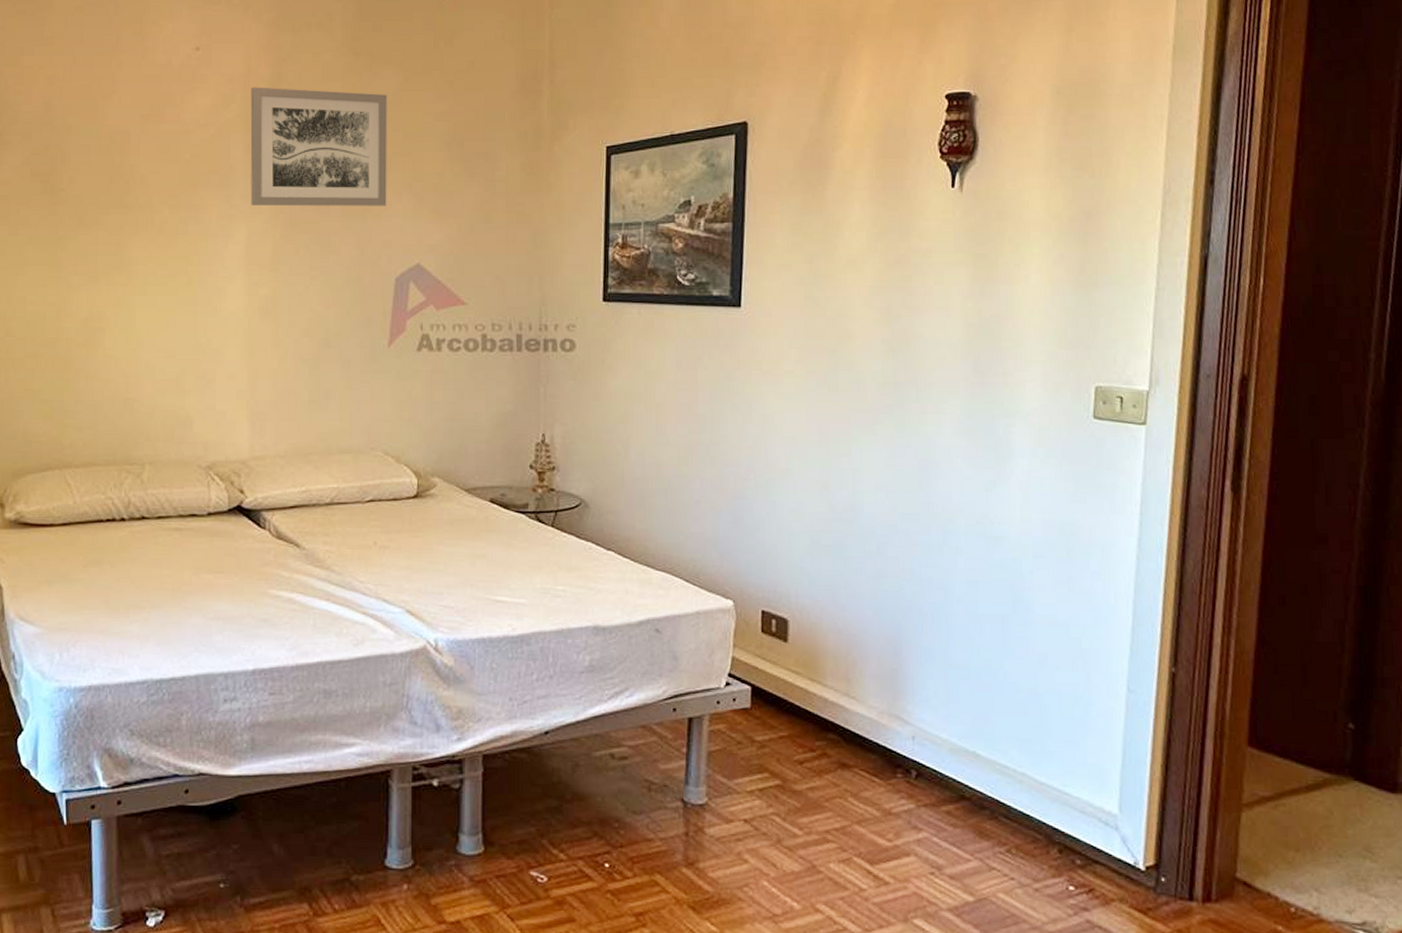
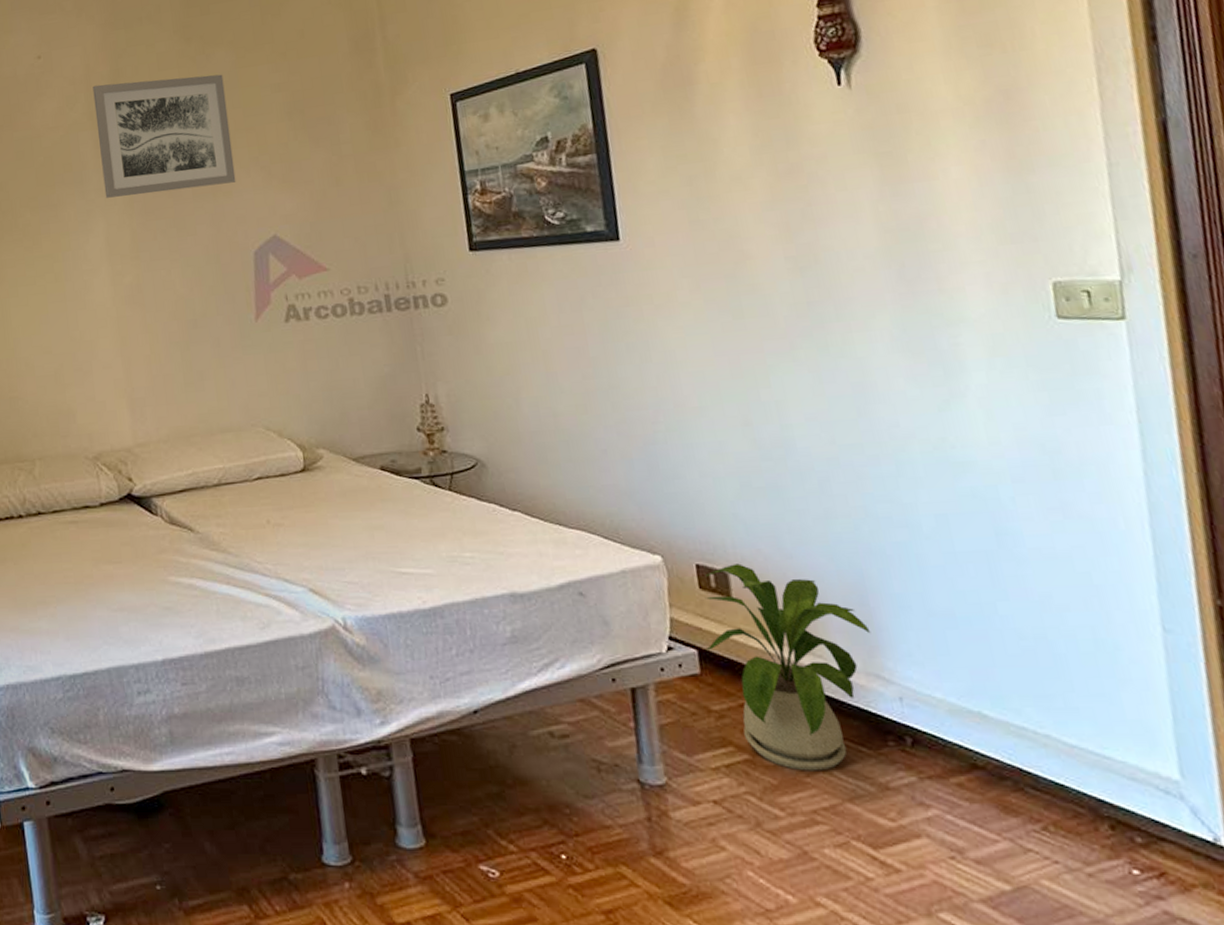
house plant: none [759,612,899,797] -> present [704,563,871,771]

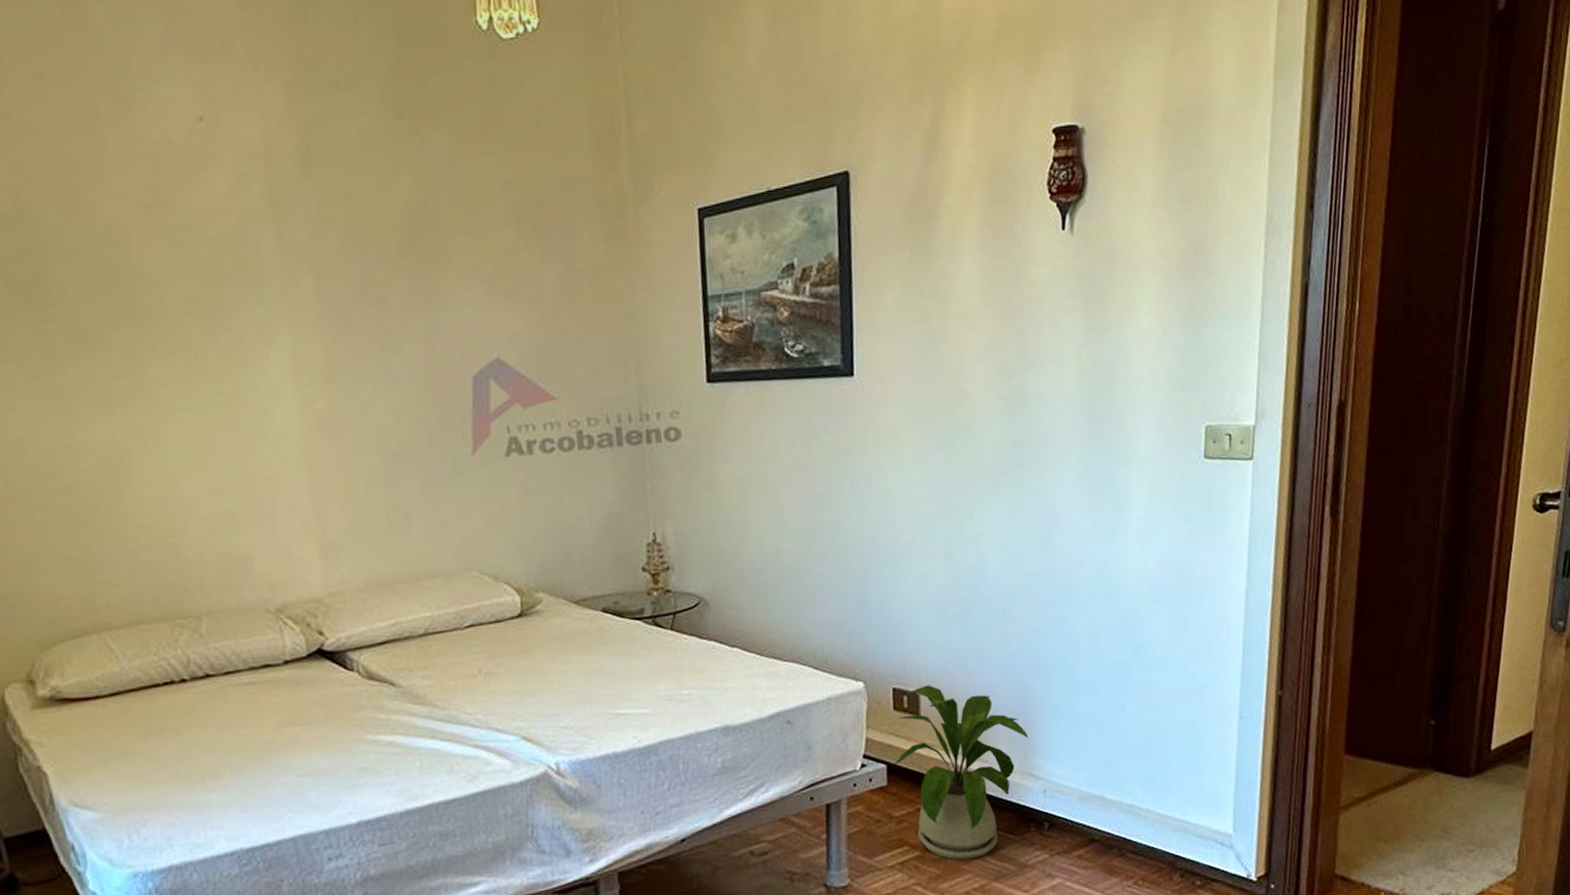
wall art: present [92,74,236,198] -> none [274,162,454,306]

